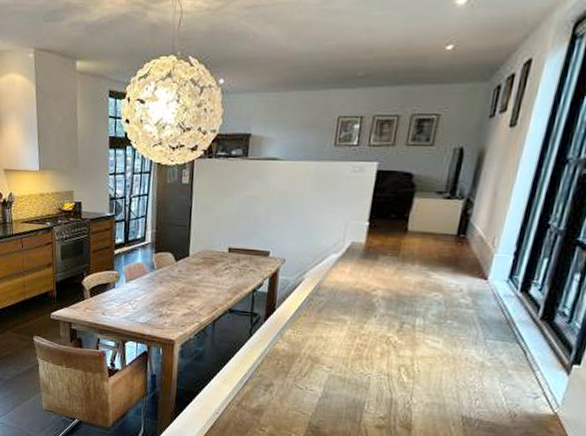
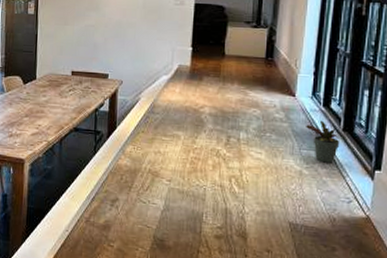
potted plant: none [495,307,535,355] -> present [306,120,340,163]

